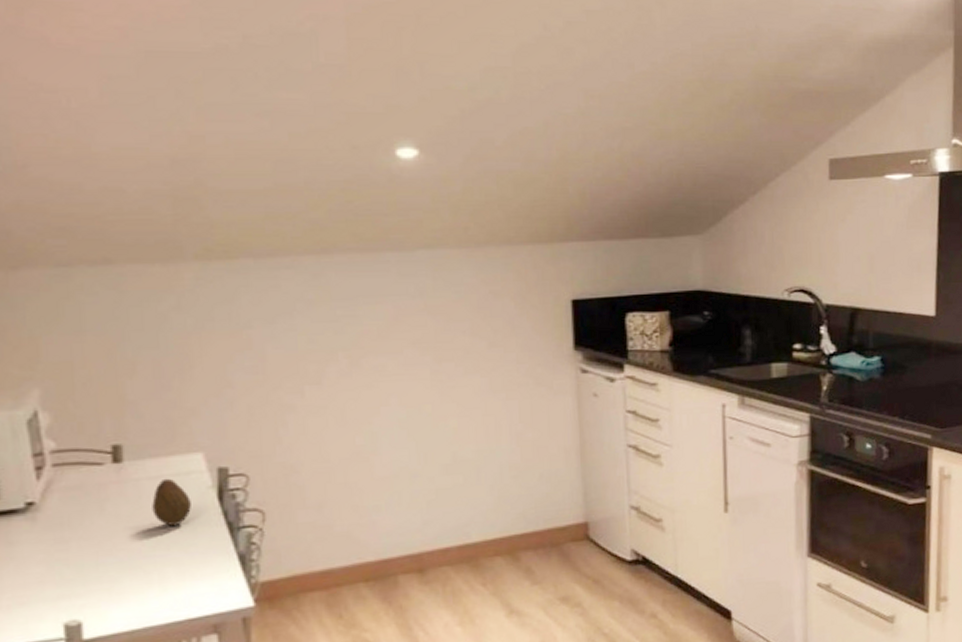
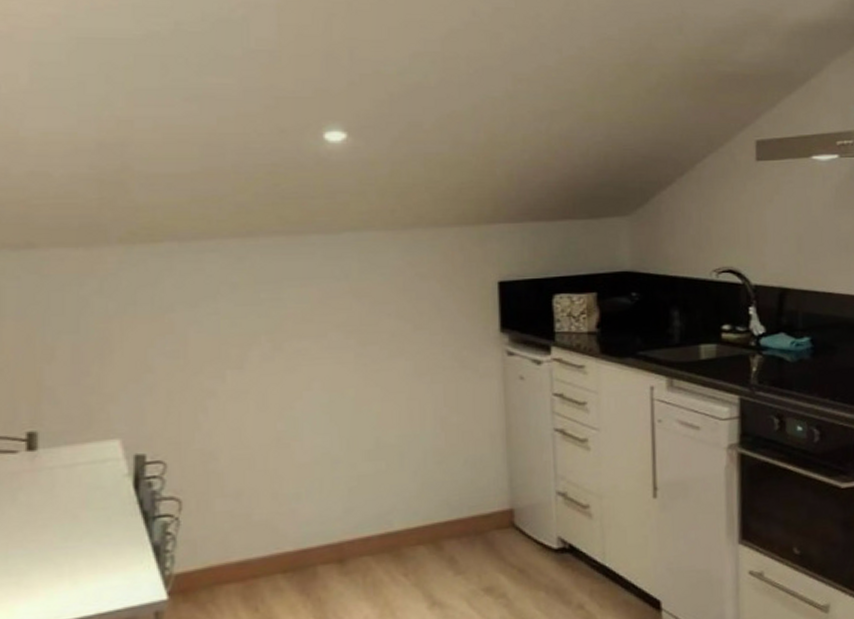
fruit: present [152,478,191,526] -> none [66,466,106,516]

